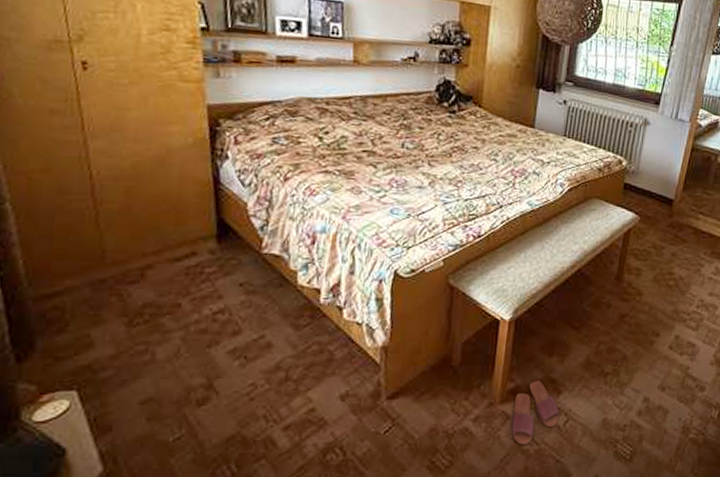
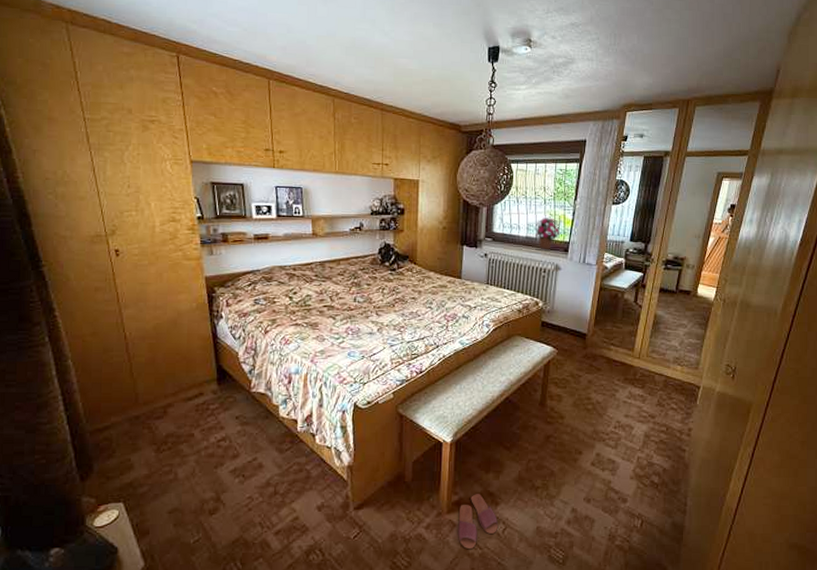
potted flower: none [622,63,653,100] -> present [534,217,561,249]

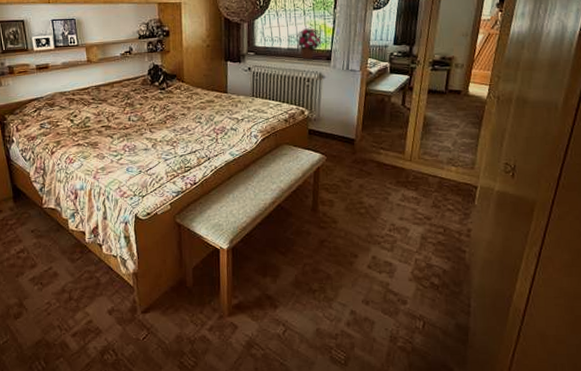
slippers: present [458,494,499,550] -> none [239,297,279,351]

